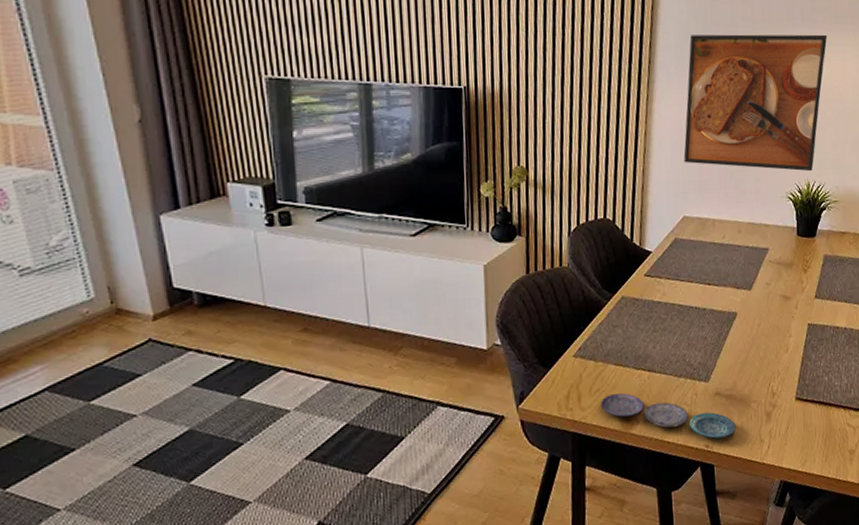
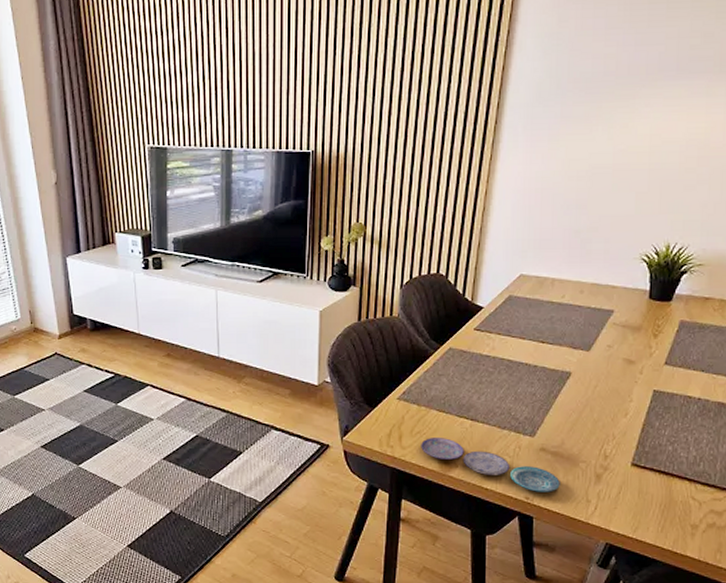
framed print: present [683,34,828,172] -> none [525,85,708,233]

